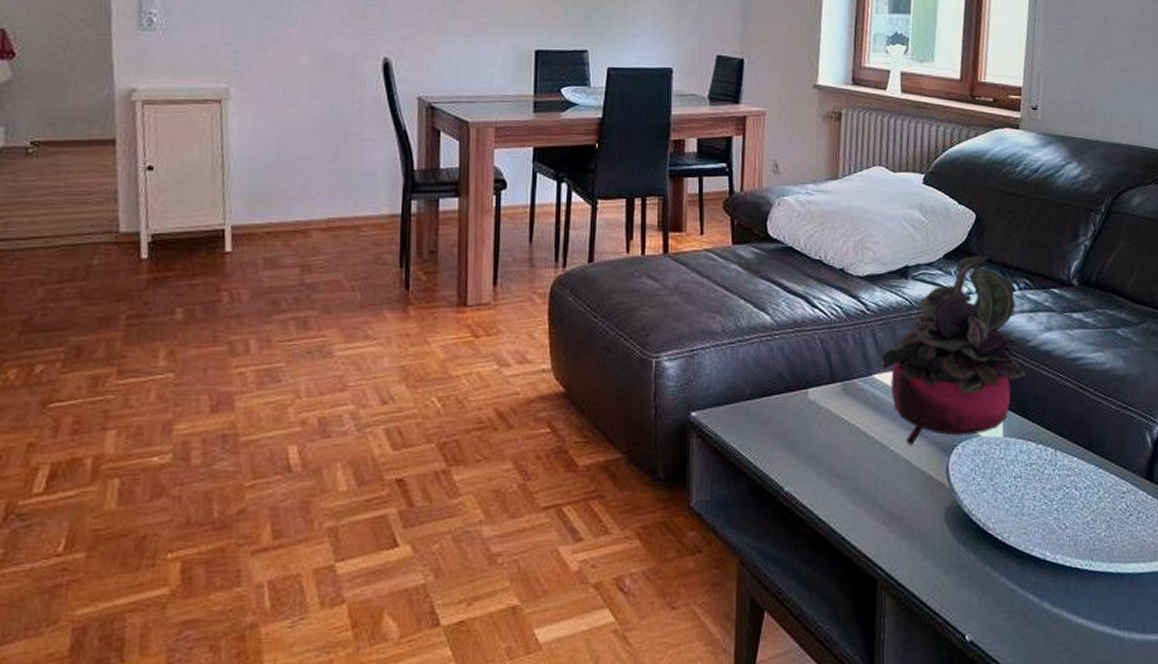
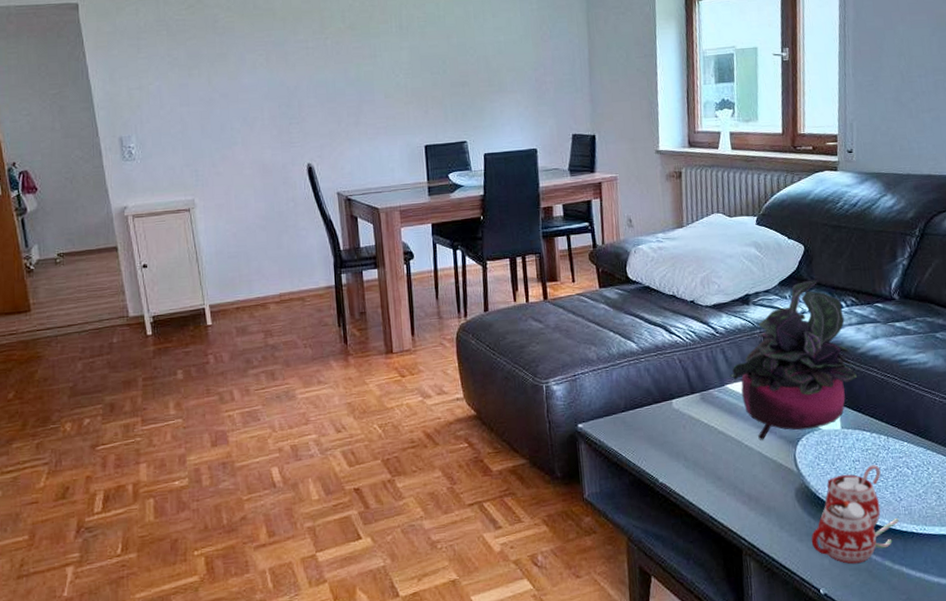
mug: none [959,483,1063,605] -> present [811,465,900,564]

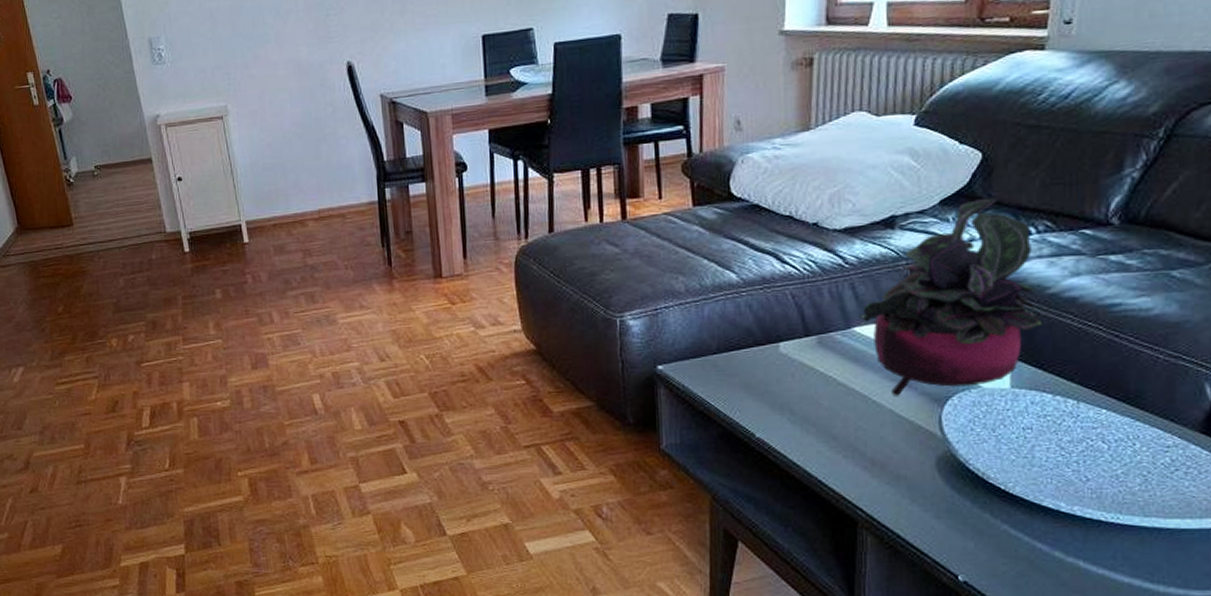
mug: present [811,465,900,564] -> none [952,435,1082,551]

